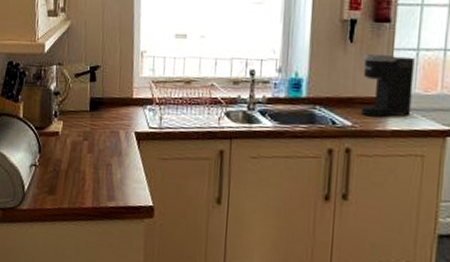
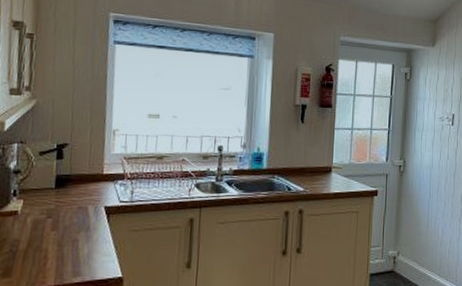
coffee maker: present [360,53,415,117] -> none [310,132,350,182]

